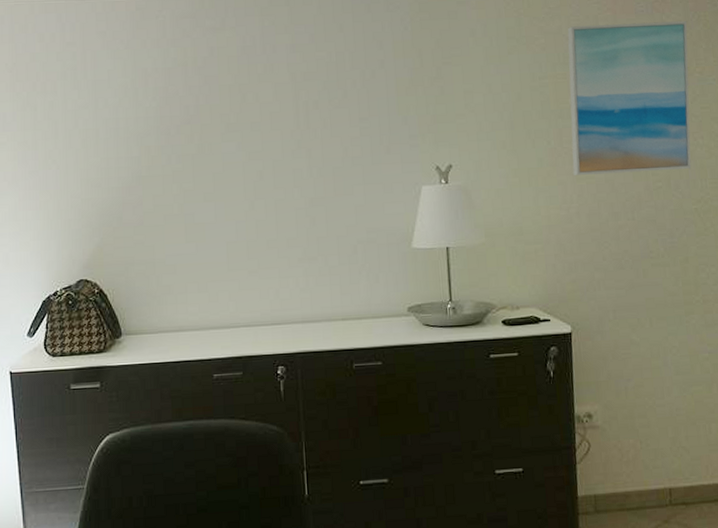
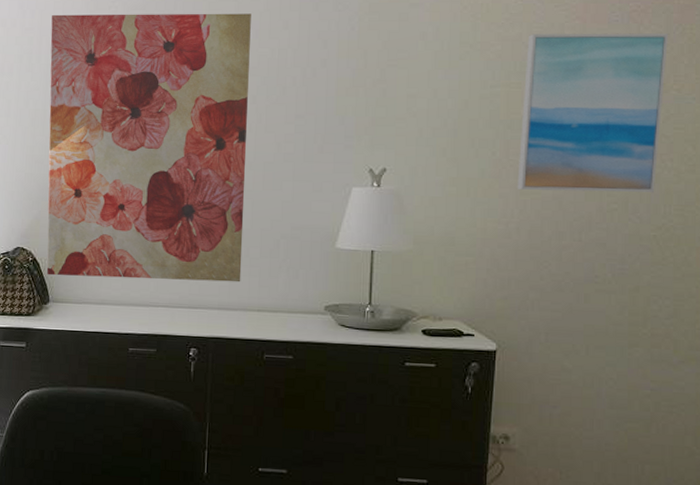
wall art: none [95,17,322,307] -> present [46,13,251,283]

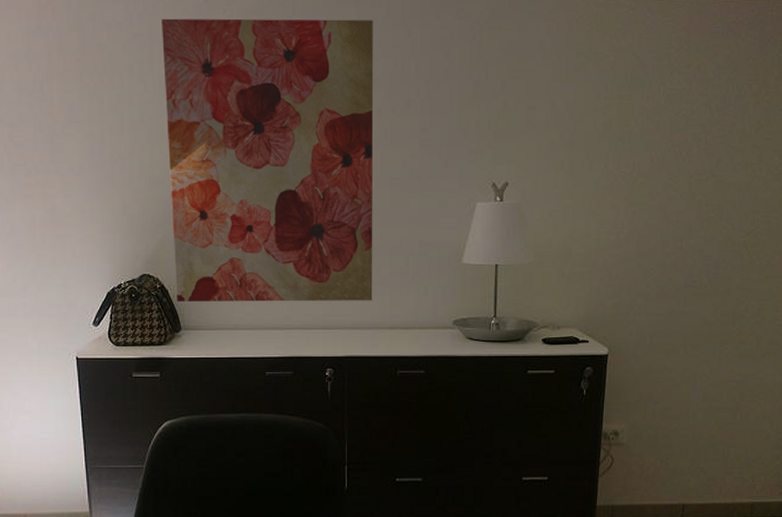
wall art: present [517,33,669,192] -> none [627,44,763,201]

